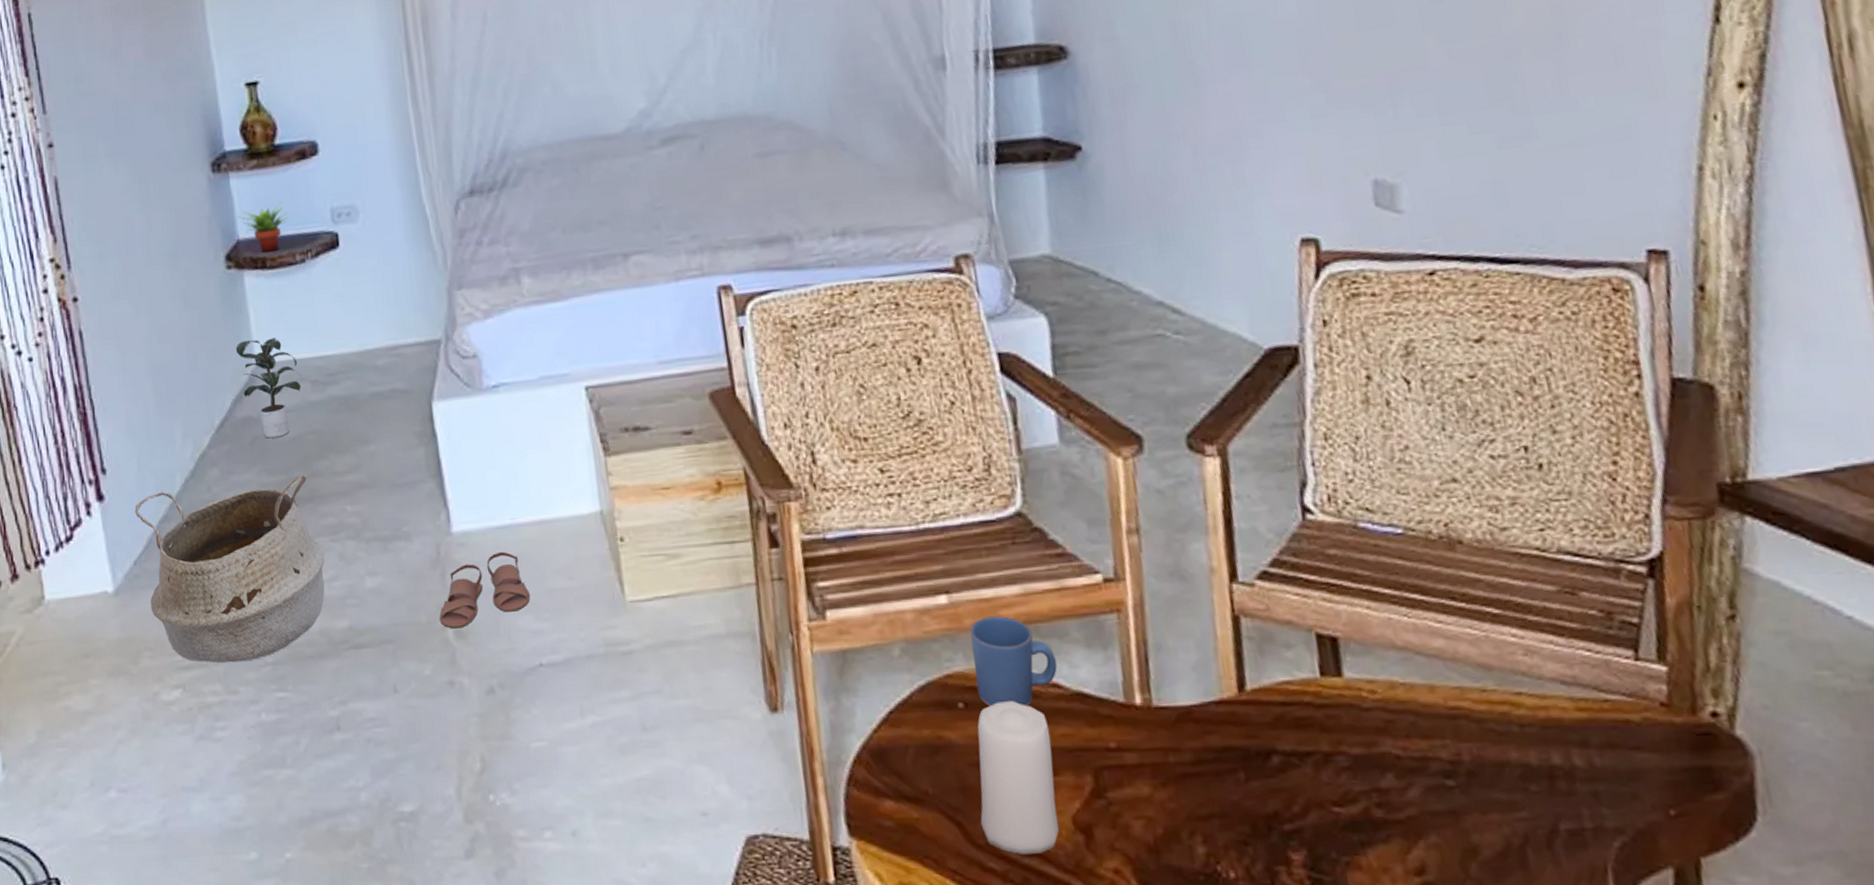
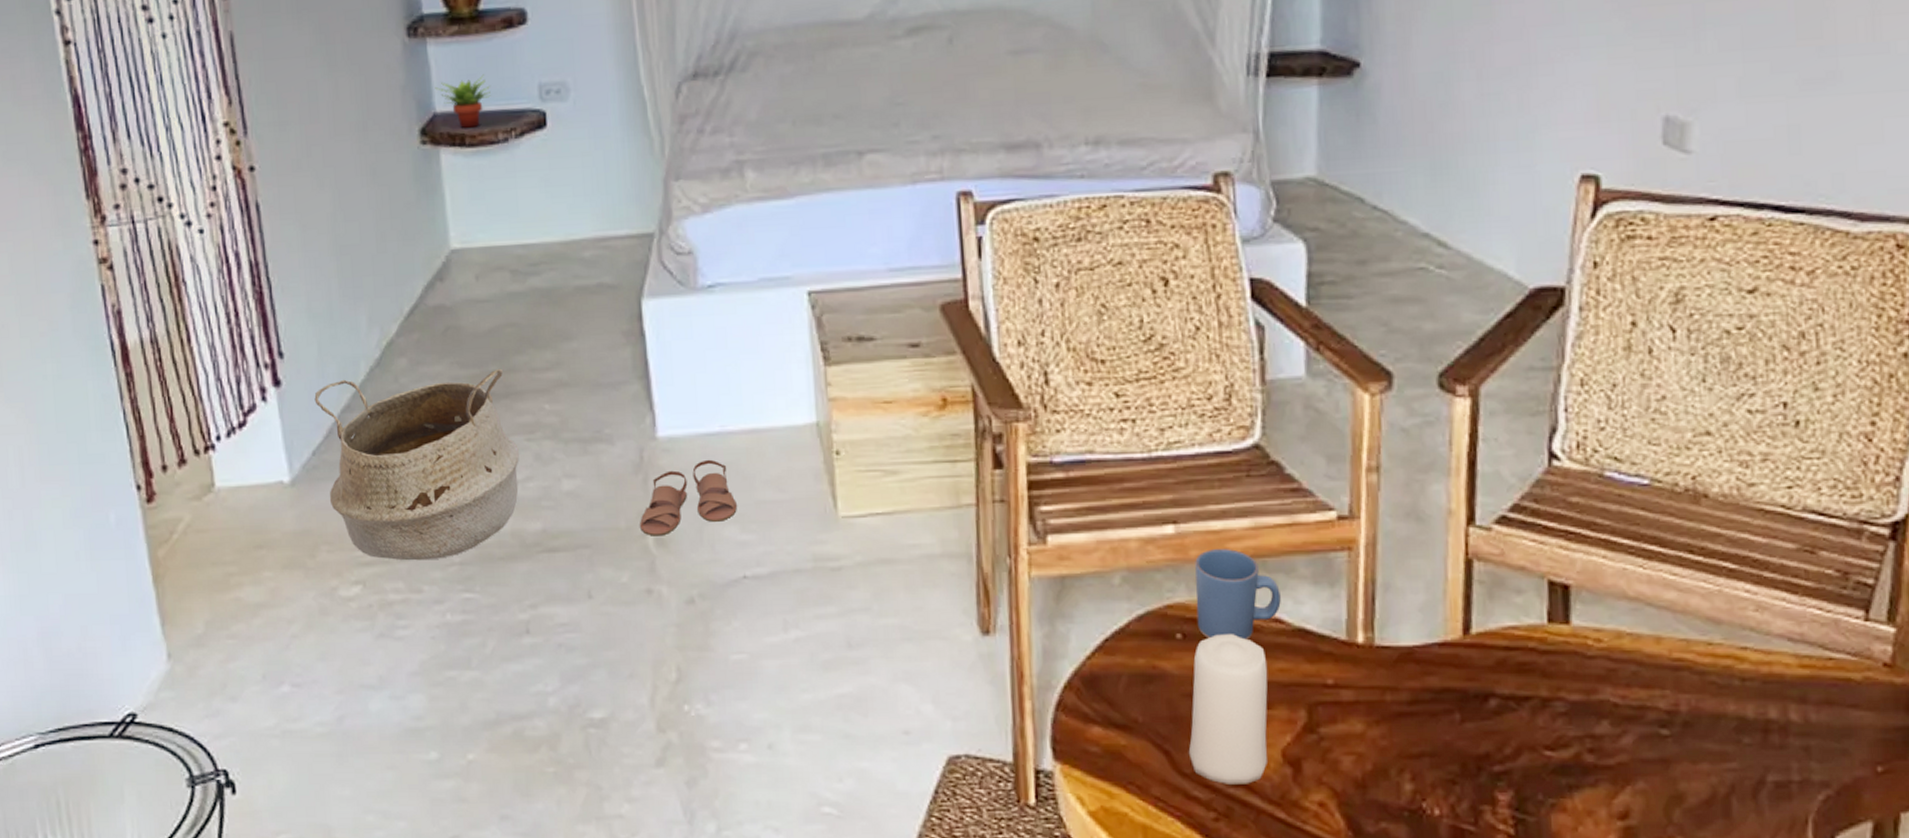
potted plant: present [235,338,302,439] -> none [428,222,501,329]

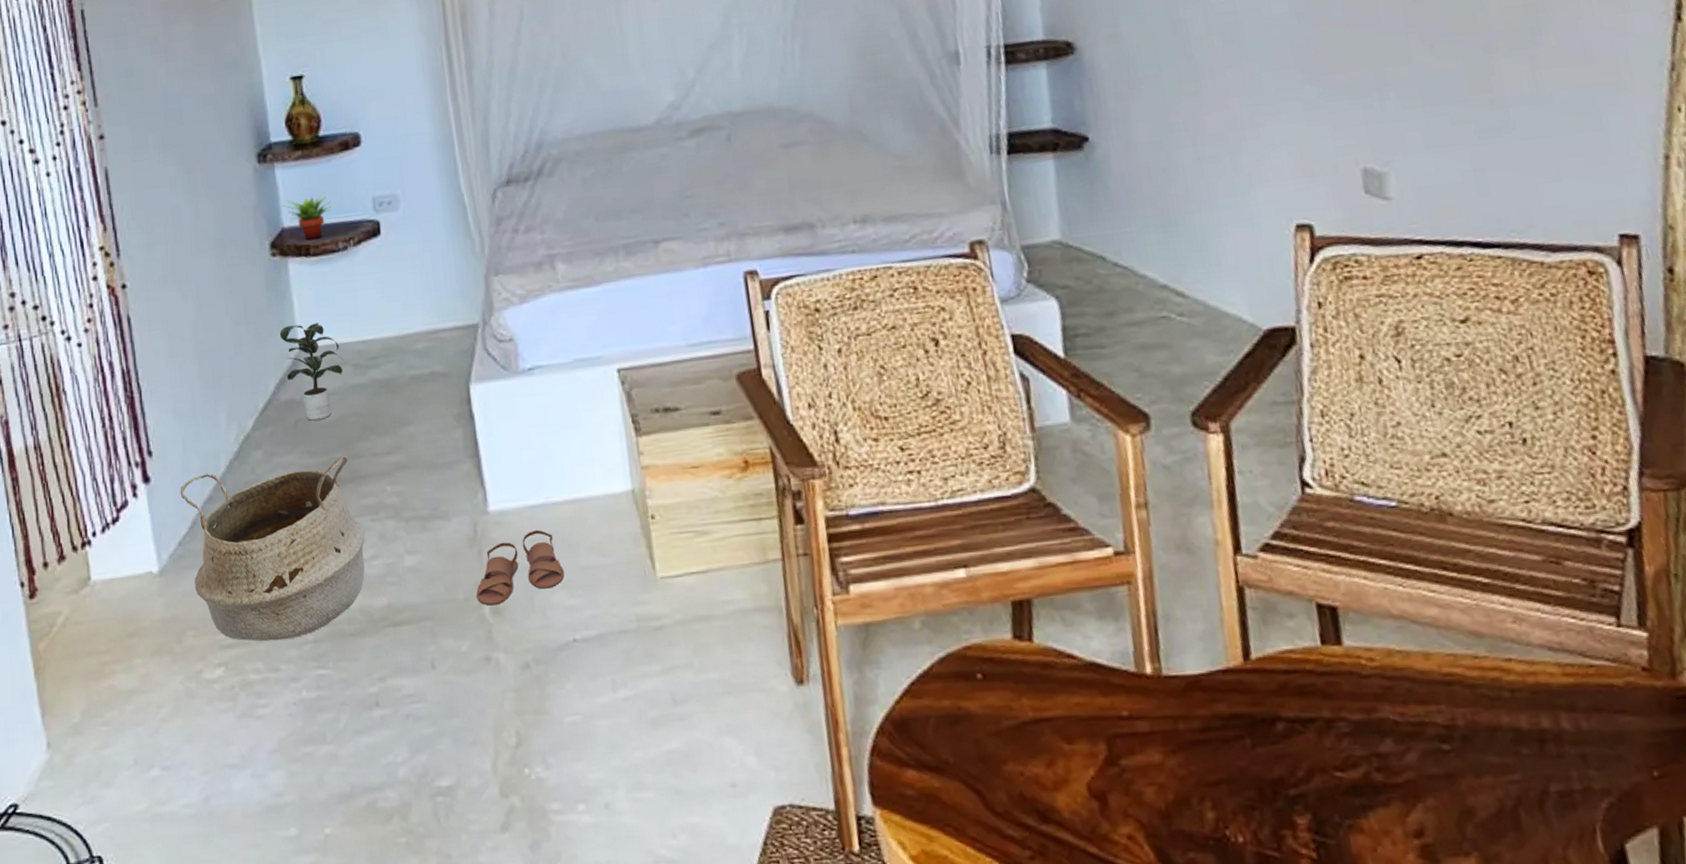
potted plant: none [428,222,501,329] -> present [279,323,344,421]
candle: present [1188,634,1268,784] -> none [995,671,1075,822]
mug: present [1195,549,1281,640] -> none [987,589,1071,678]

